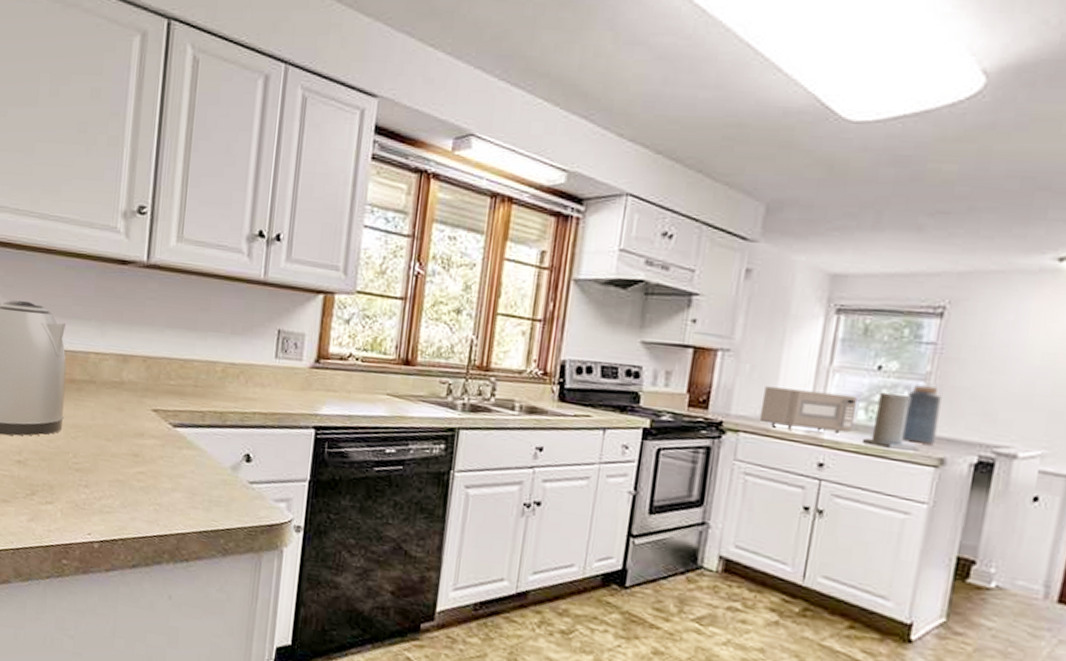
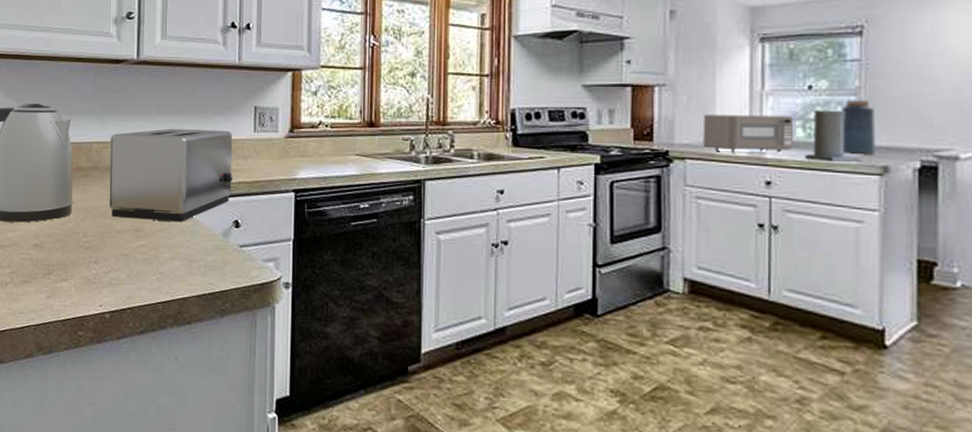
toaster: none [105,344,250,451] -> present [109,128,233,222]

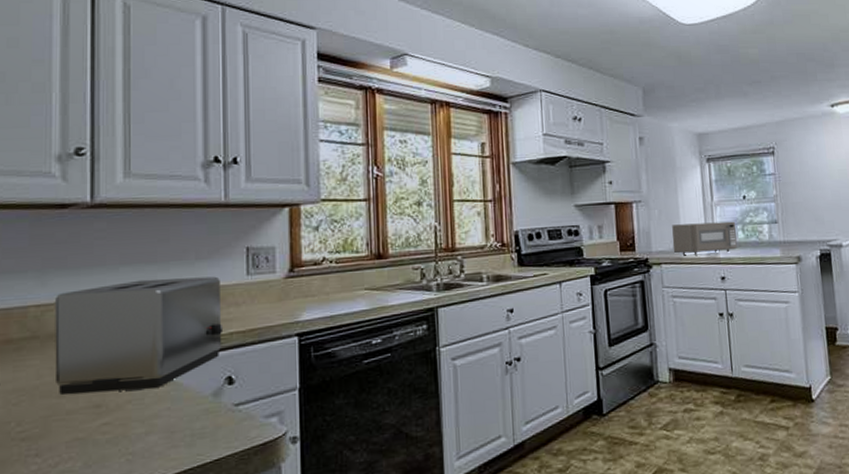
paper towel: present [806,109,862,162] -> none [746,214,783,257]
vase: present [840,100,877,154] -> none [766,205,792,249]

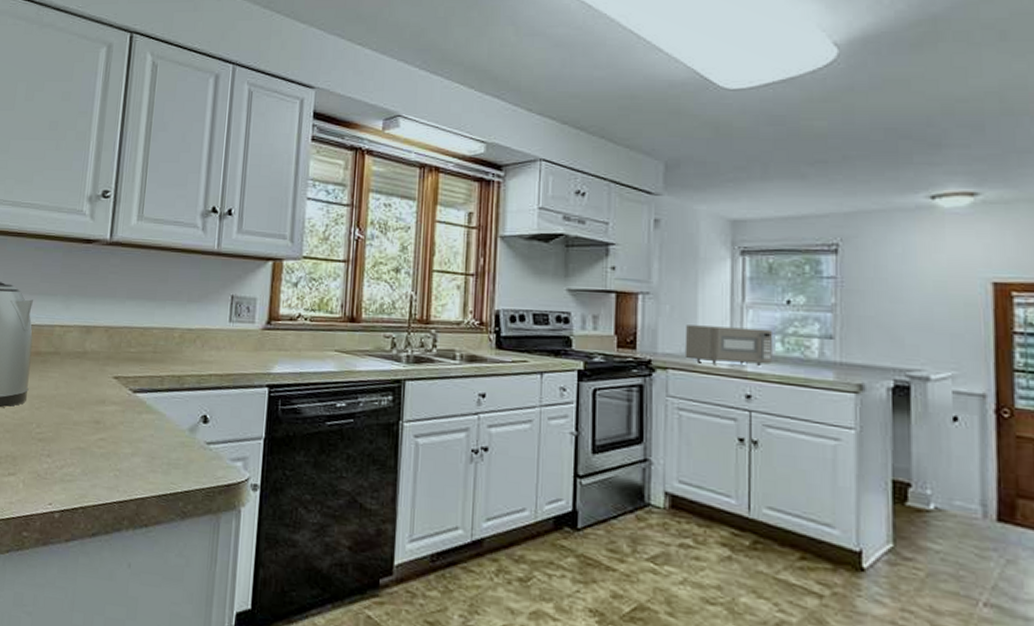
toaster: present [54,276,224,396] -> none [68,314,206,415]

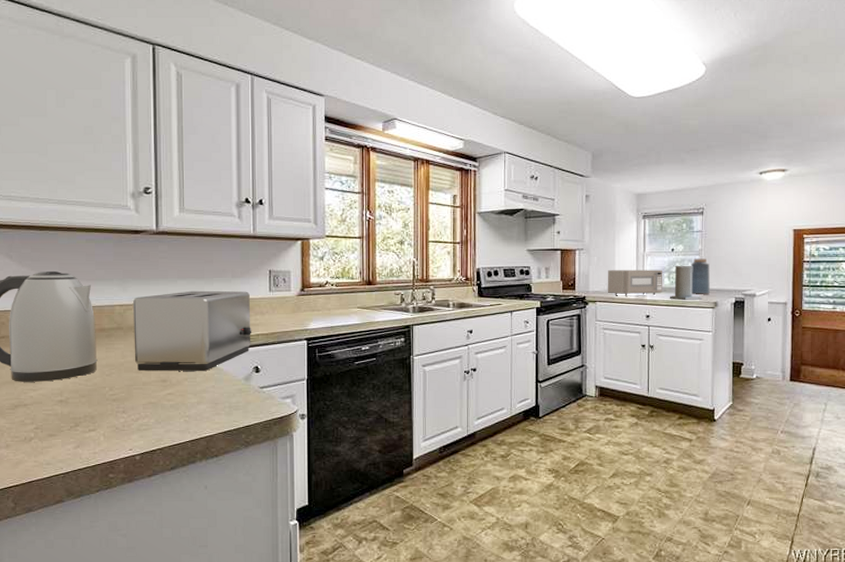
toaster: none [68,314,206,415] -> present [133,290,252,372]
paper towel: none [784,324,838,379] -> present [670,265,702,300]
vase: none [817,316,852,372] -> present [690,258,711,294]

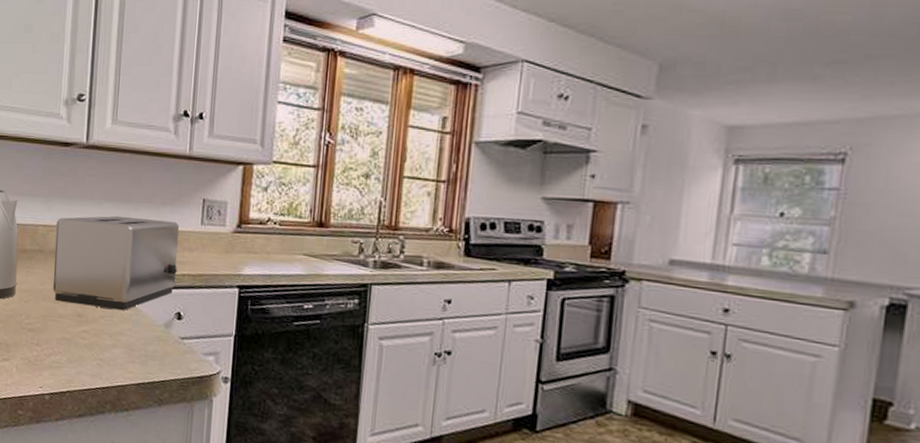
microwave: present [607,270,663,296] -> none [661,236,761,281]
paper towel: present [670,265,702,300] -> none [768,238,828,295]
vase: present [690,258,711,294] -> none [808,230,848,288]

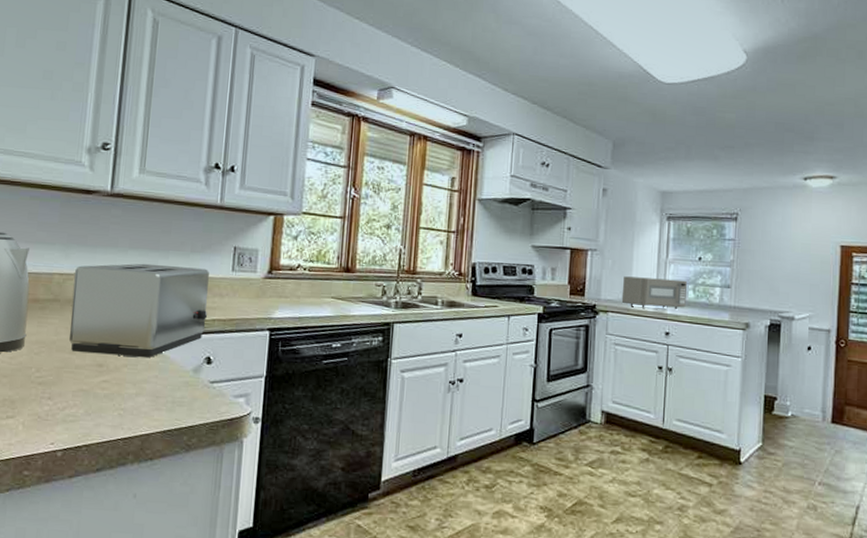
microwave: none [661,236,761,281] -> present [621,276,688,310]

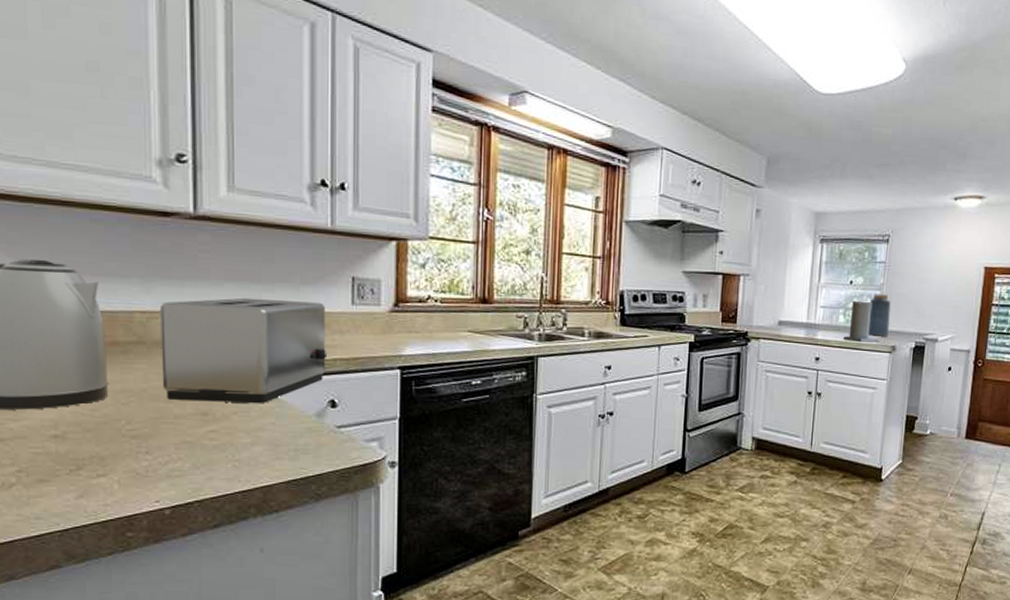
microwave: present [621,276,688,310] -> none [773,302,839,335]
paper towel: none [694,276,732,319] -> present [844,300,880,343]
vase: none [719,270,742,313] -> present [868,294,891,337]

